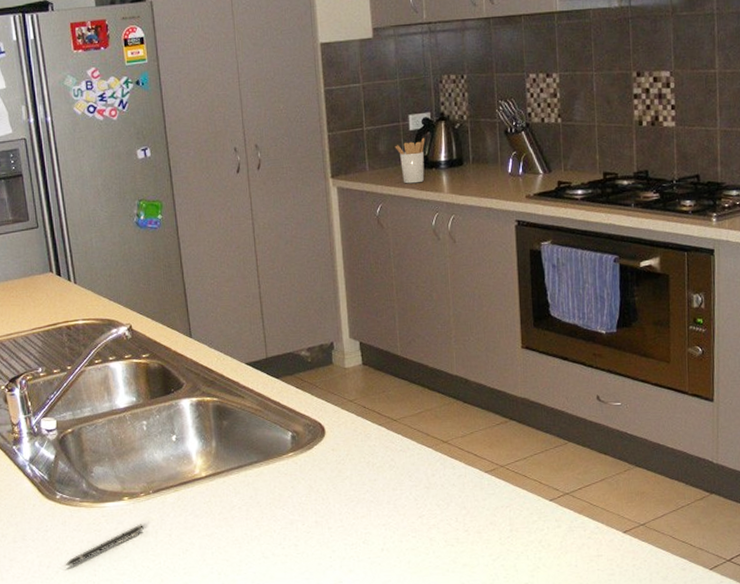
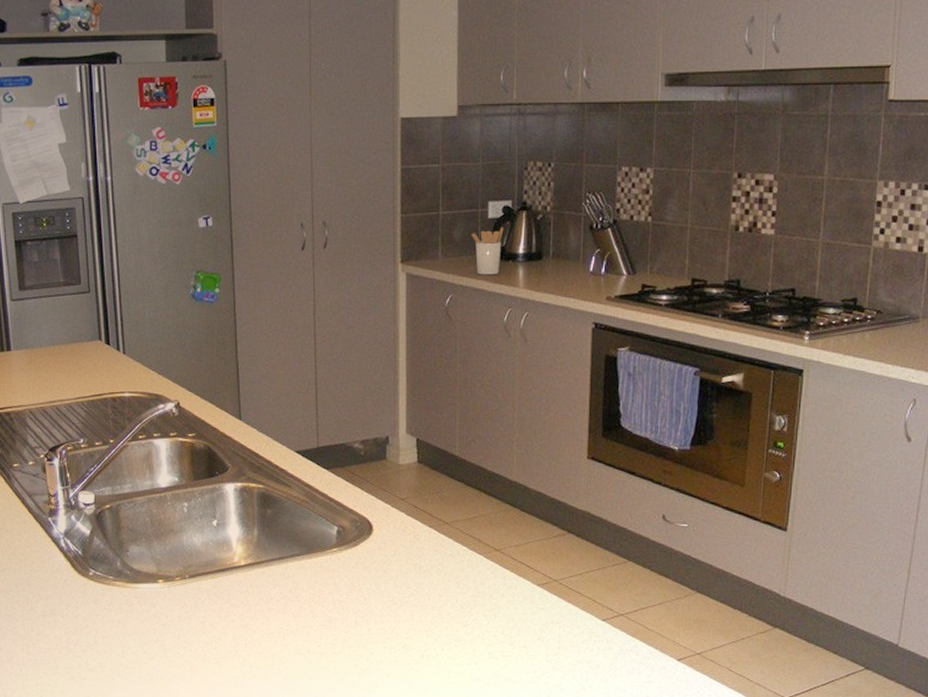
pen: present [65,524,144,567] -> none [93,608,177,646]

